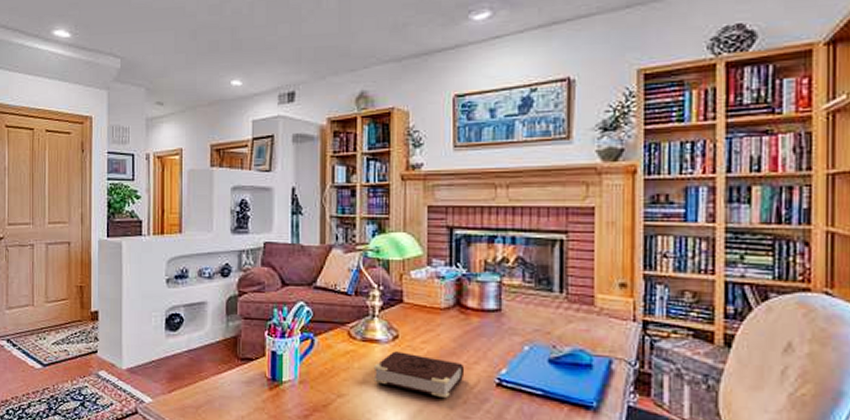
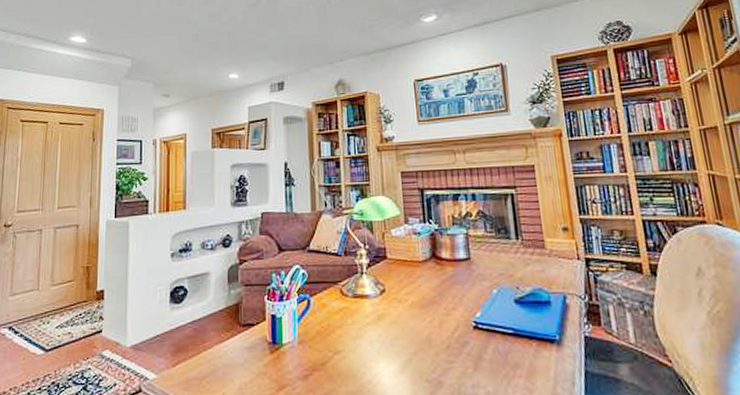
book: present [373,351,465,397] -> none [365,304,446,345]

